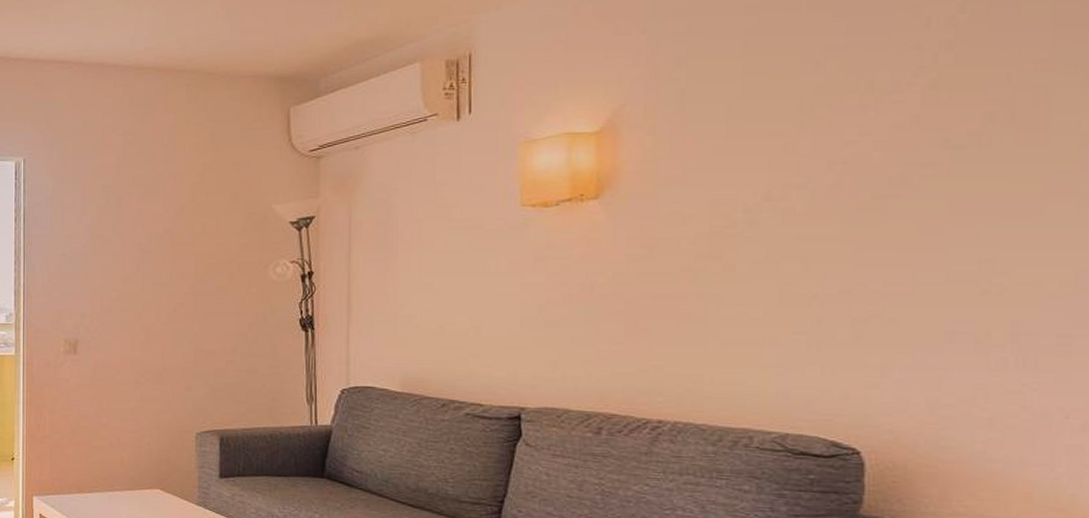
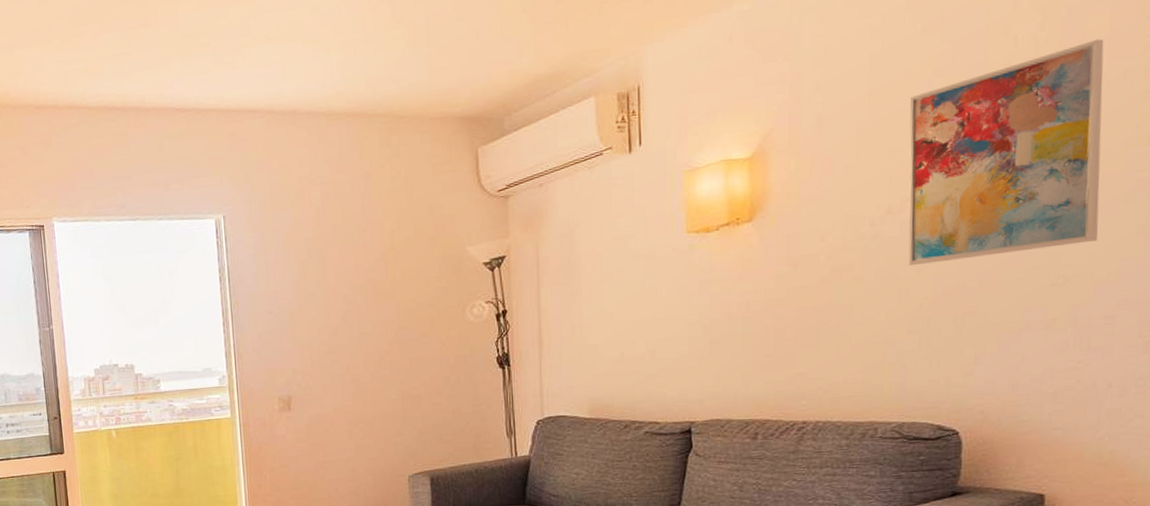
wall art: none [792,23,1046,260] -> present [908,38,1104,266]

